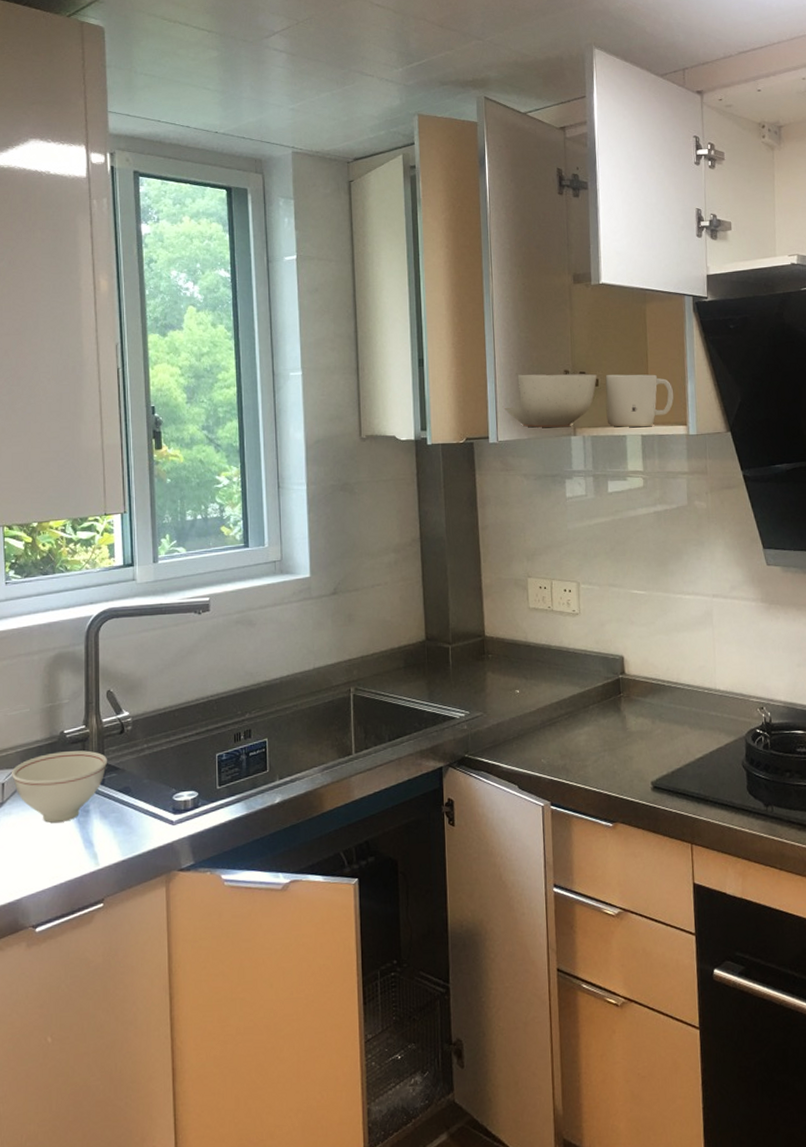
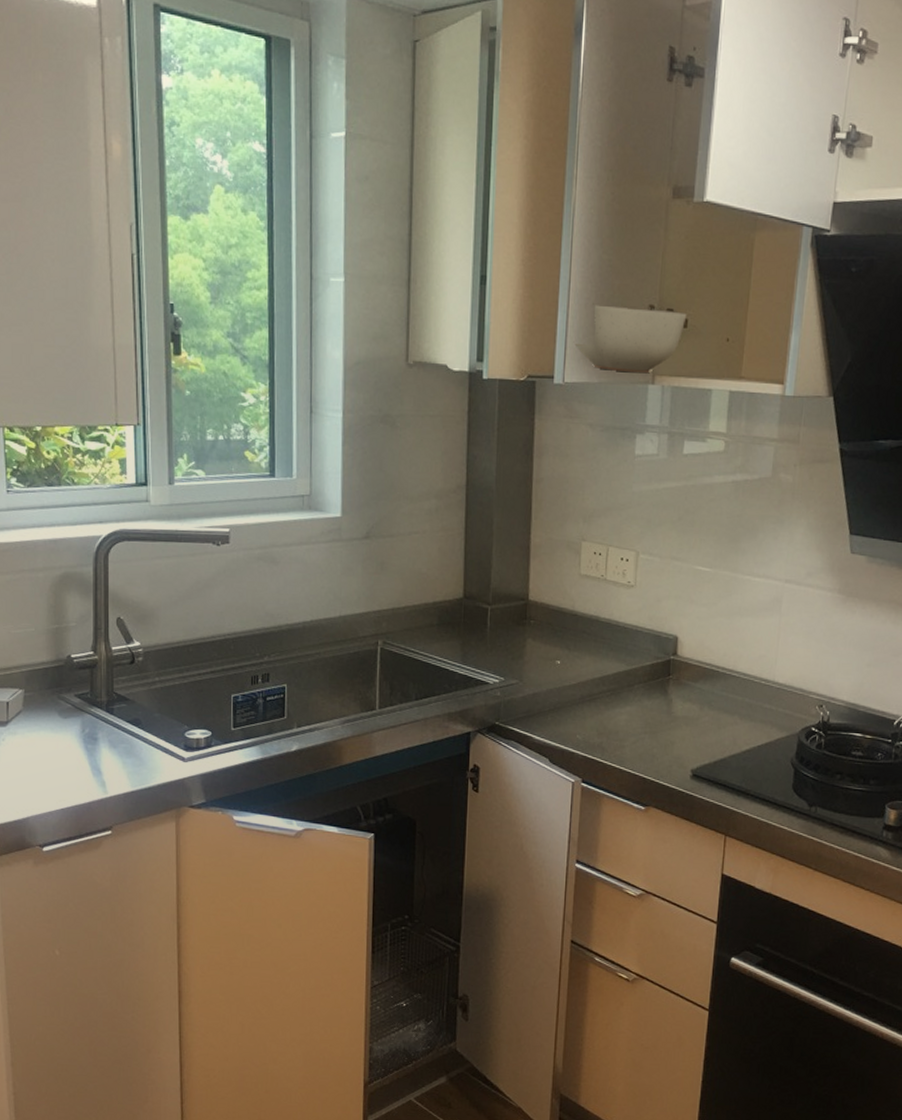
bowl: present [11,750,108,823] -> none [15,676,118,747]
mug: present [605,374,674,428] -> none [691,315,774,382]

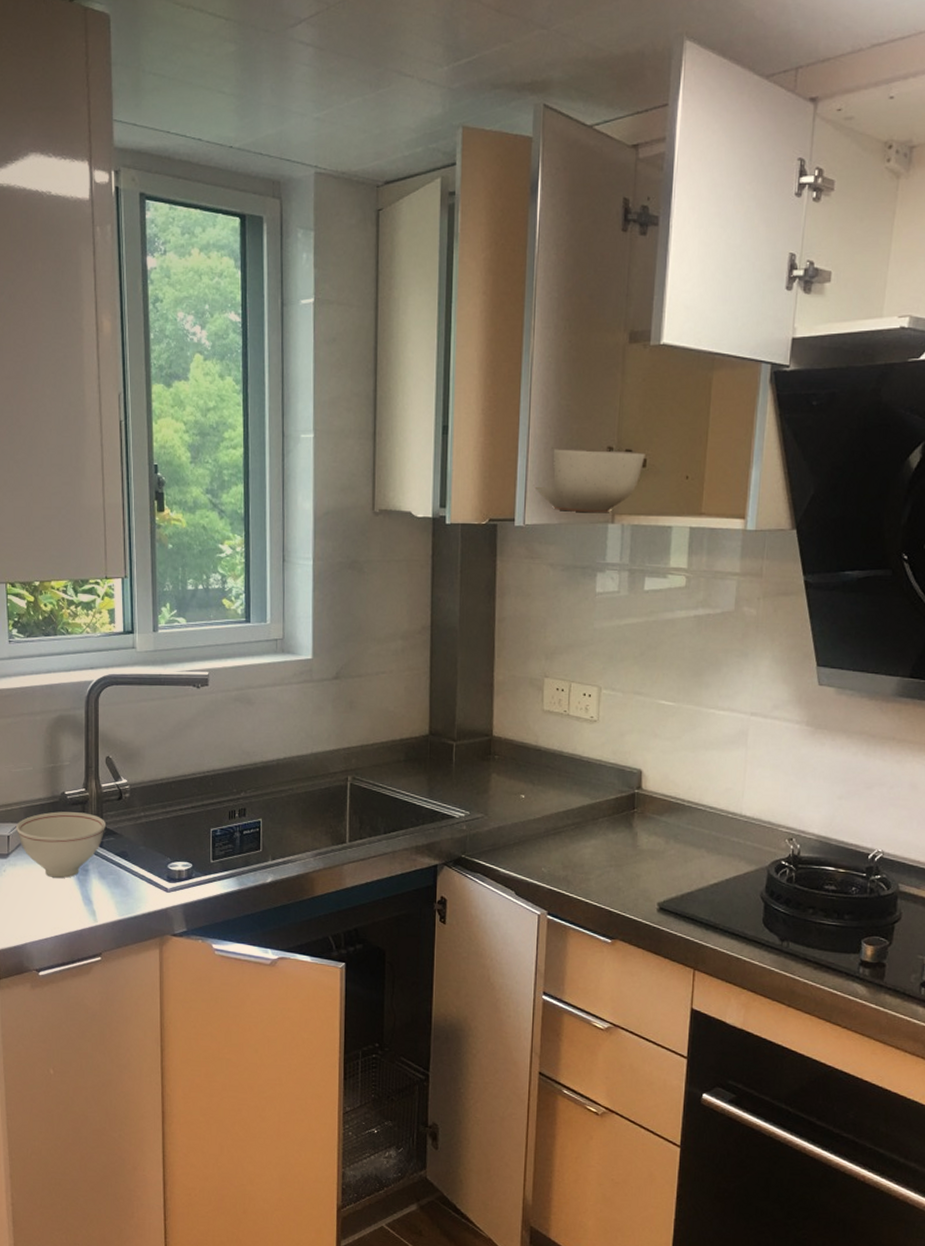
bowl: none [15,676,118,747] -> present [15,811,107,878]

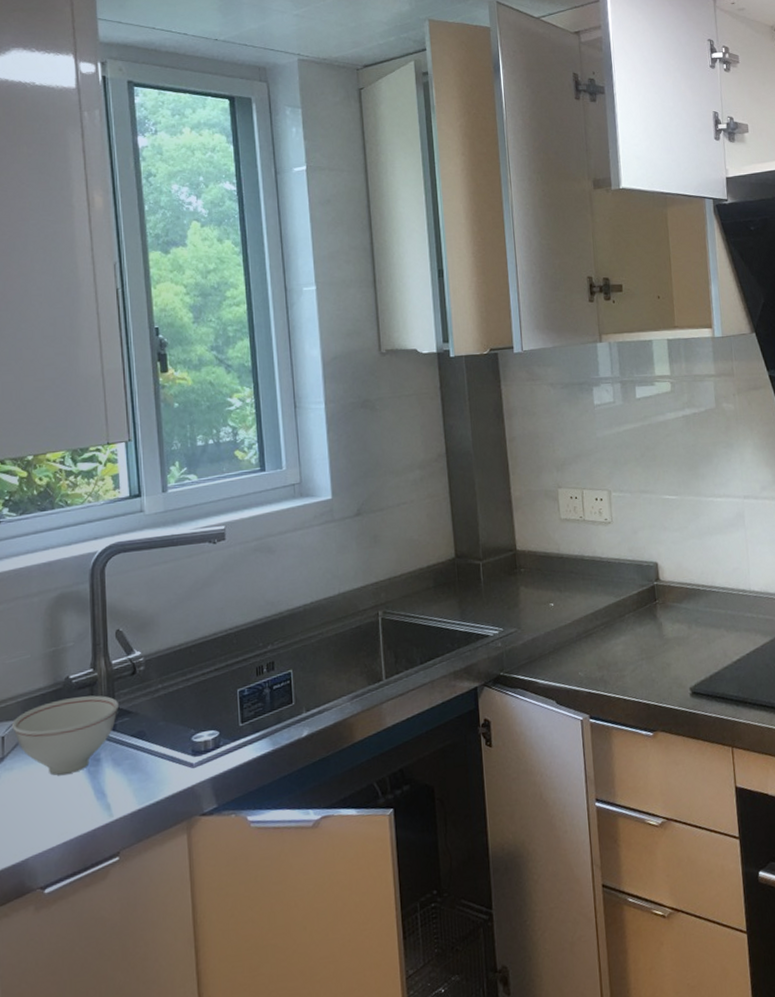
bowl: present [533,447,646,513] -> none [526,279,621,336]

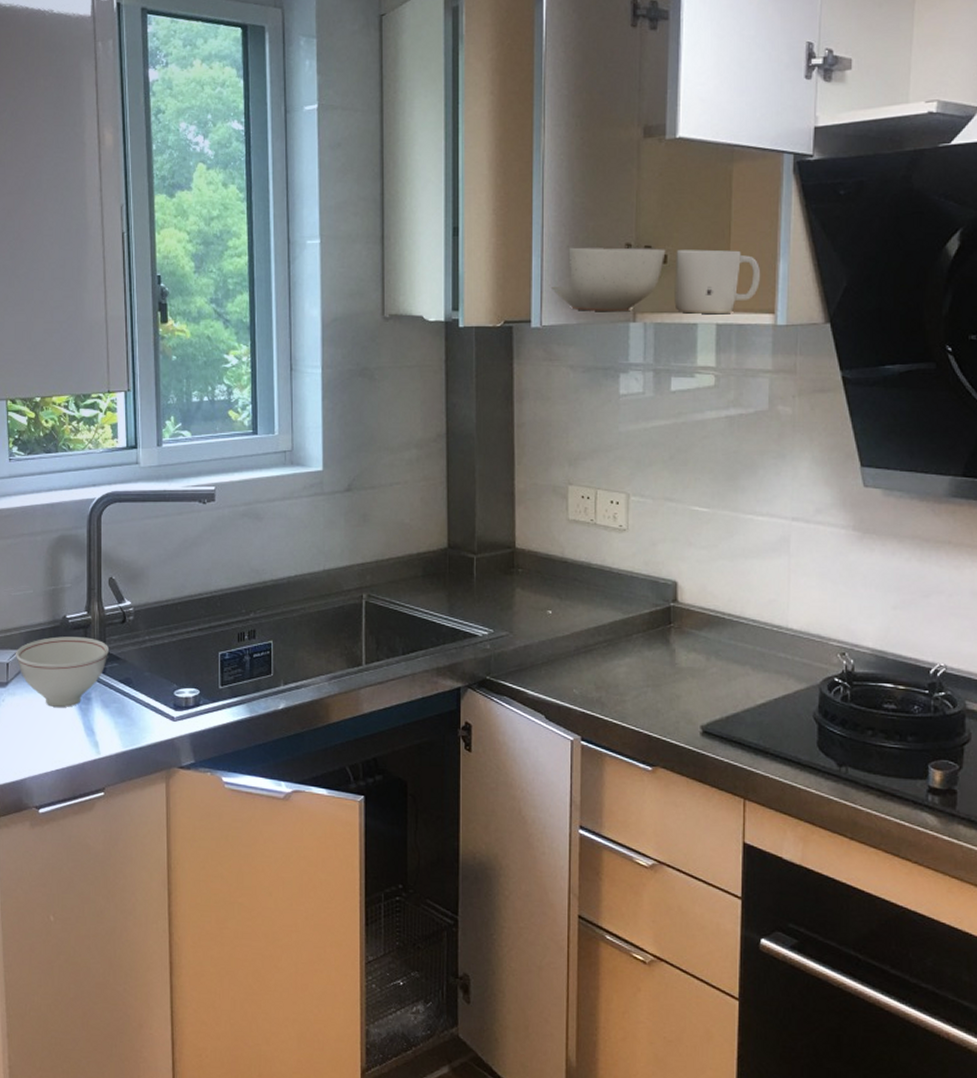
bowl: none [526,279,621,336] -> present [549,245,666,312]
mug: none [629,278,698,332] -> present [674,249,761,315]

